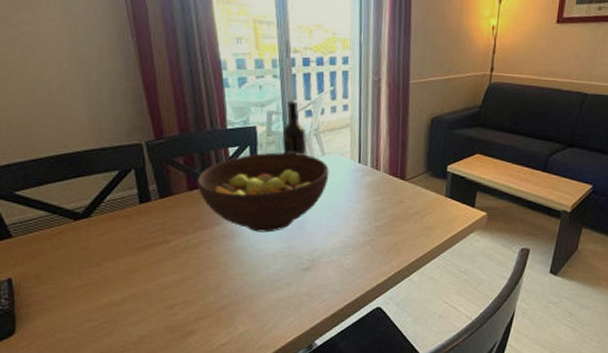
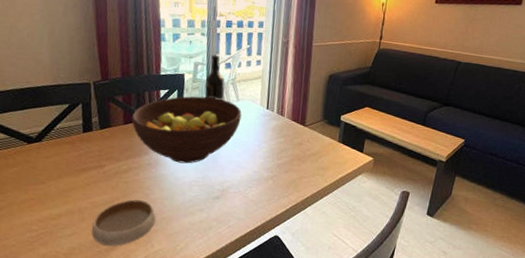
bowl: none [163,277,236,332] -> present [91,199,156,247]

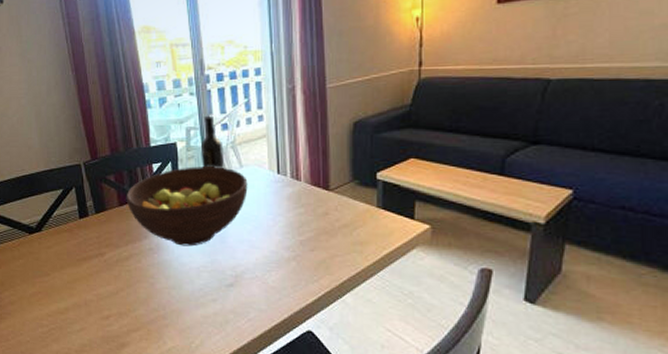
bowl: present [91,199,156,247] -> none [100,290,164,344]

